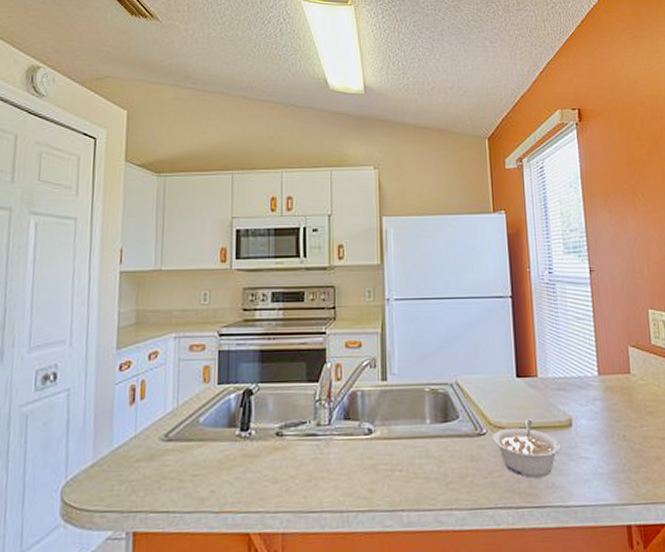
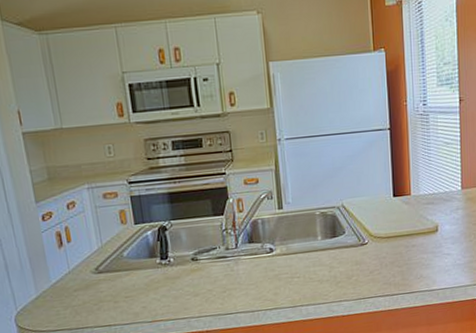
legume: present [492,419,561,478] -> none [373,228,429,273]

